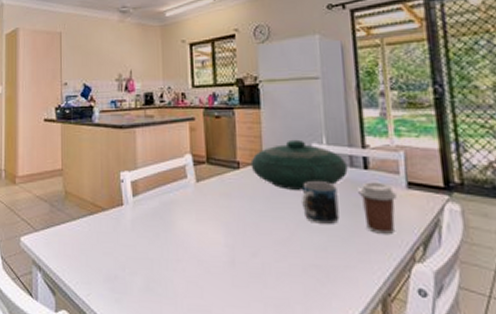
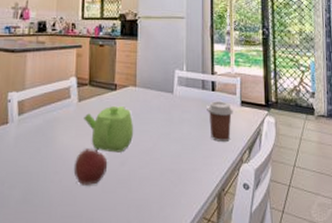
apple: none [197,236,237,277] -> present [73,149,108,185]
teapot: none [204,188,265,242] -> present [84,106,134,153]
decorative bowl: present [250,139,348,191] -> none [126,66,200,109]
mug: present [302,180,339,224] -> none [164,100,192,135]

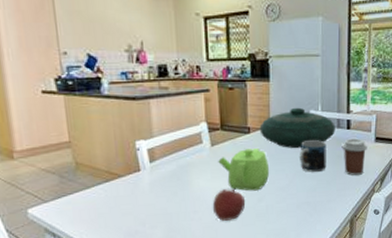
decorative bowl: none [126,66,200,109] -> present [259,107,335,149]
mug: none [164,100,192,135] -> present [300,139,326,172]

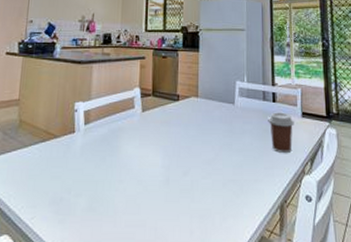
apple: present [212,189,246,221] -> none [137,158,171,194]
teapot: present [218,148,270,191] -> none [147,117,196,163]
decorative bowl: present [259,107,335,149] -> none [188,77,261,120]
mug: present [300,139,326,172] -> none [226,110,253,146]

